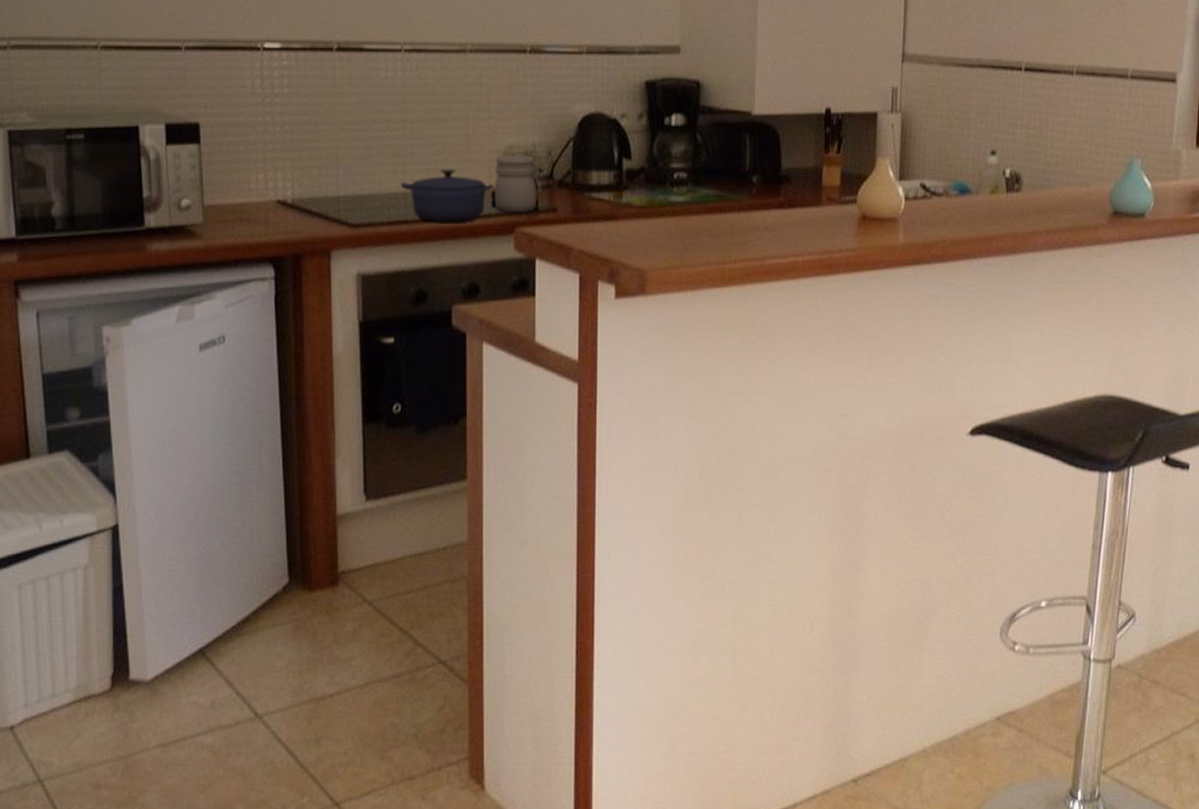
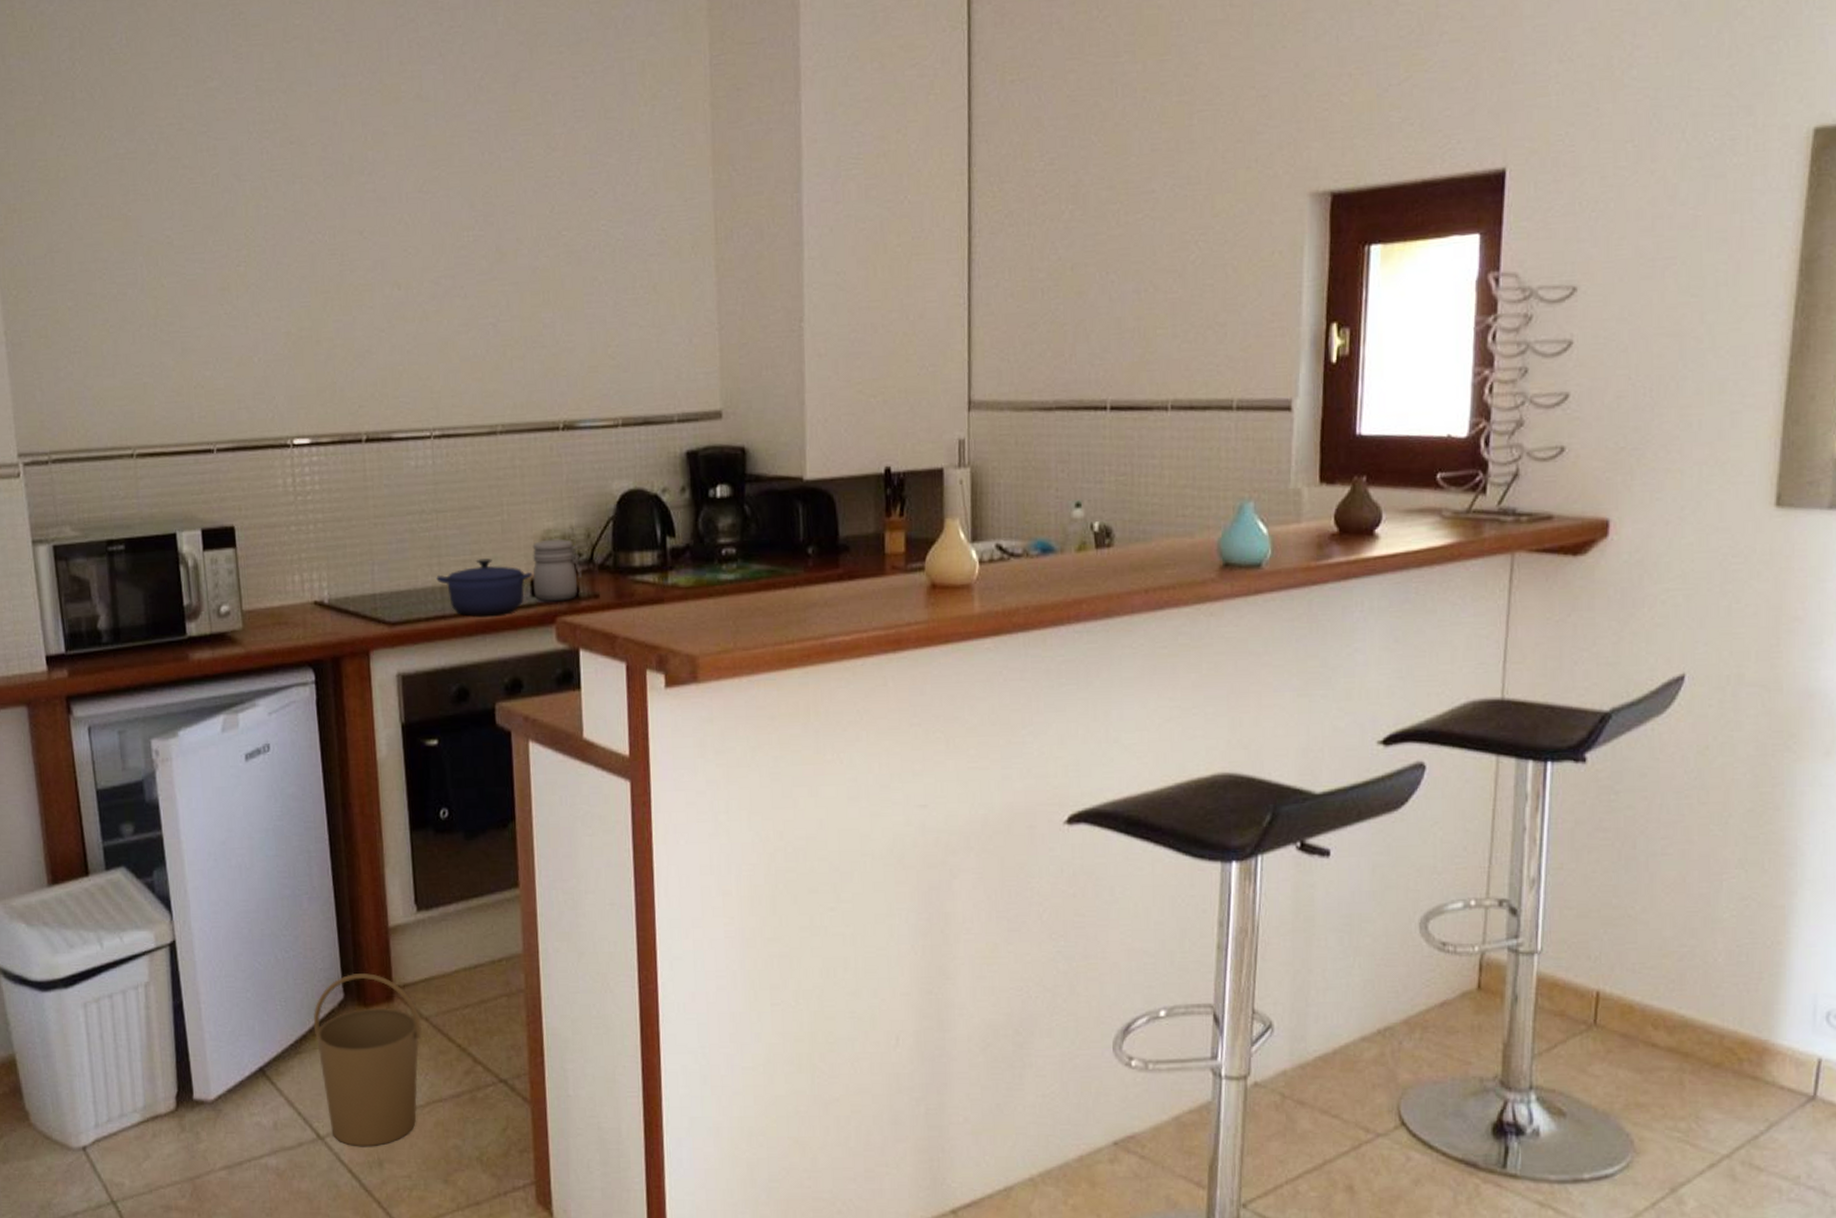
bucket: none [256,559,366,724] -> present [312,973,423,1146]

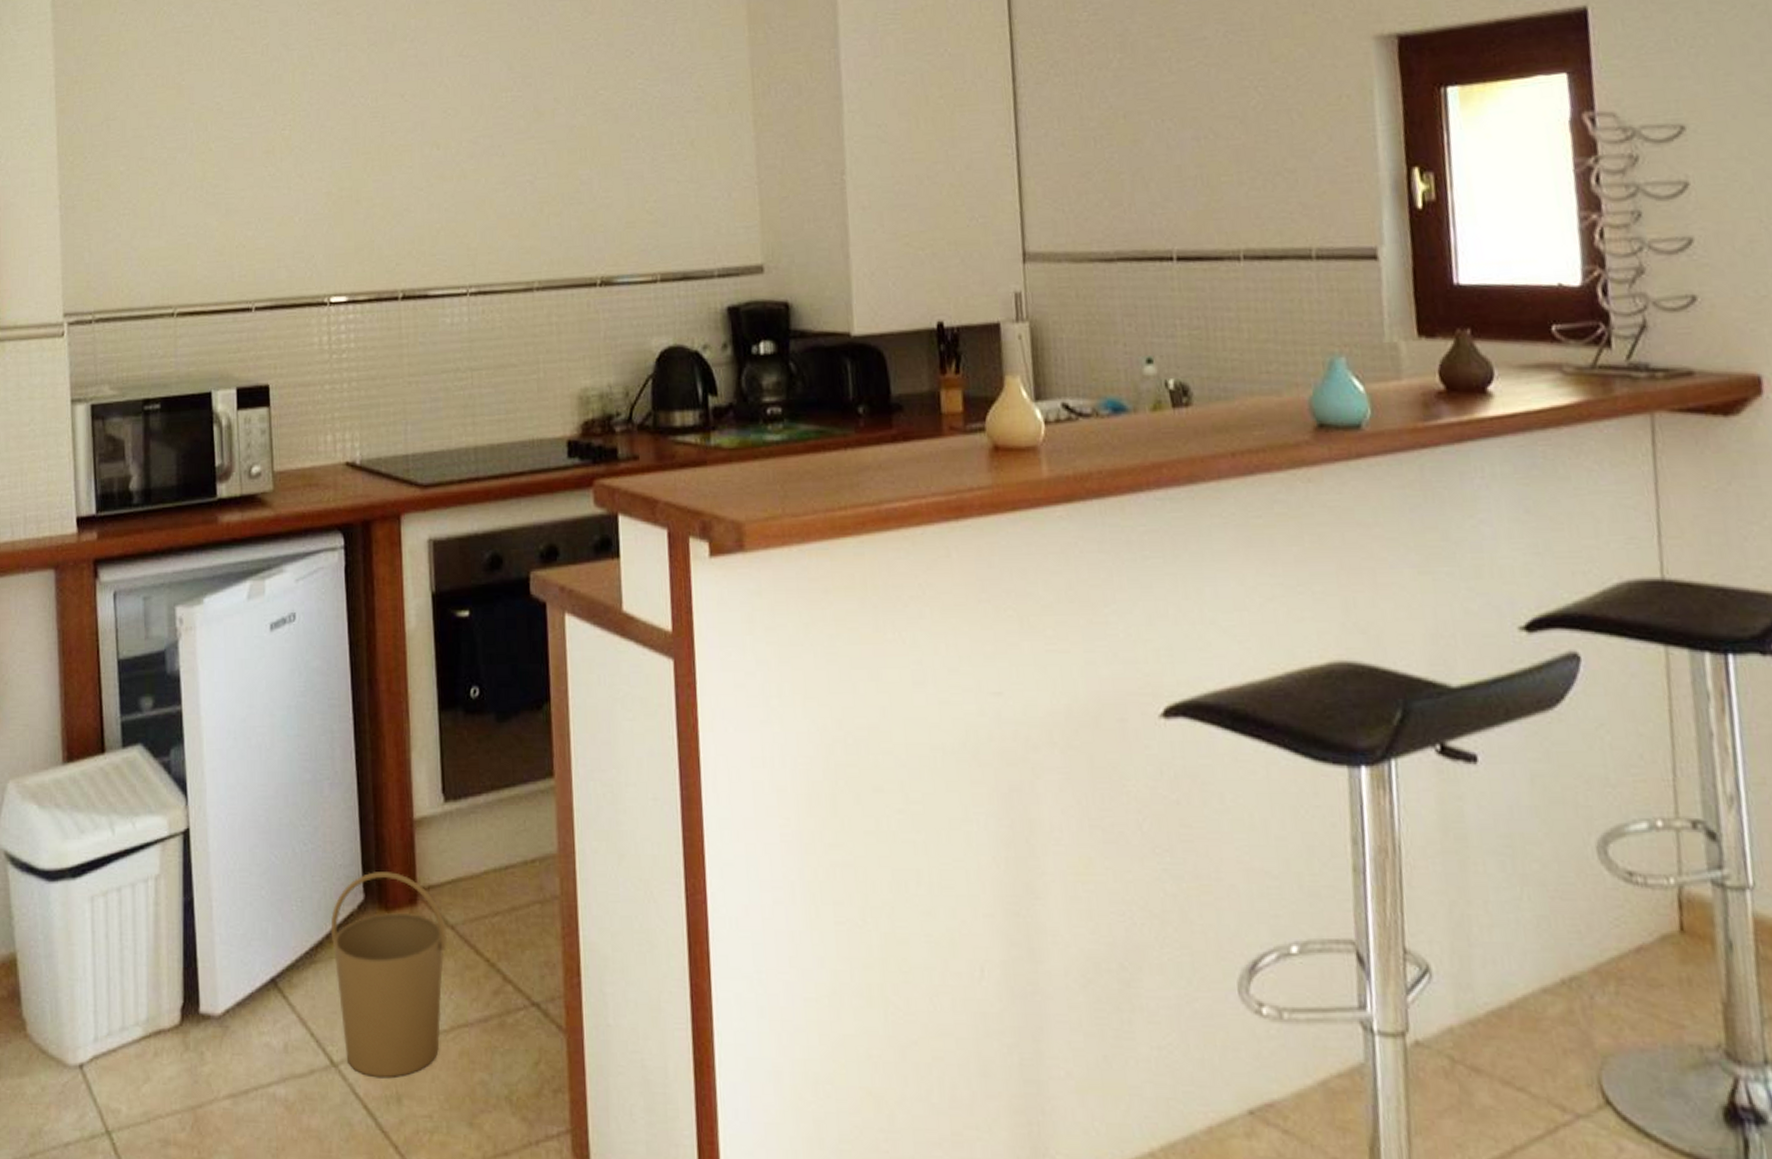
cooking pot: present [436,558,533,617] -> none [470,418,569,479]
jar: present [532,538,582,604] -> none [569,397,620,465]

